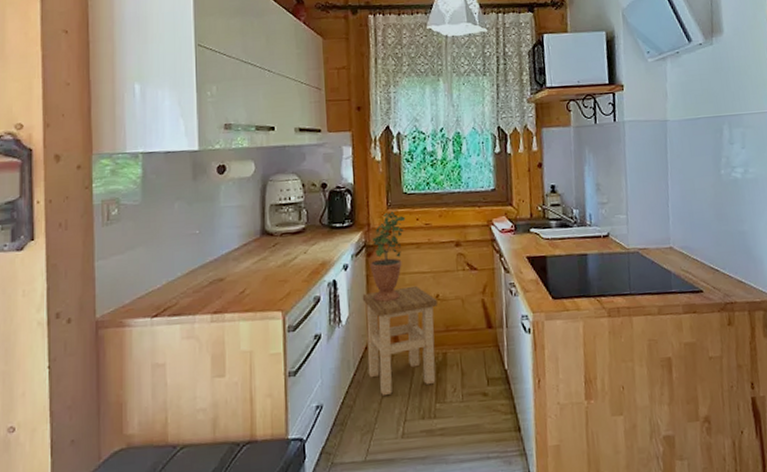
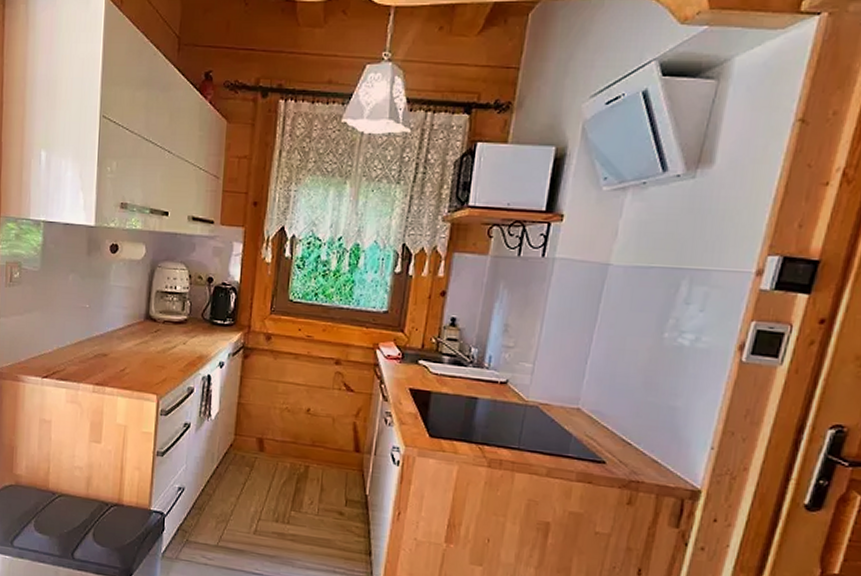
stool: present [362,285,437,397] -> none [230,393,307,493]
potted plant: present [370,209,406,302] -> none [244,315,288,406]

